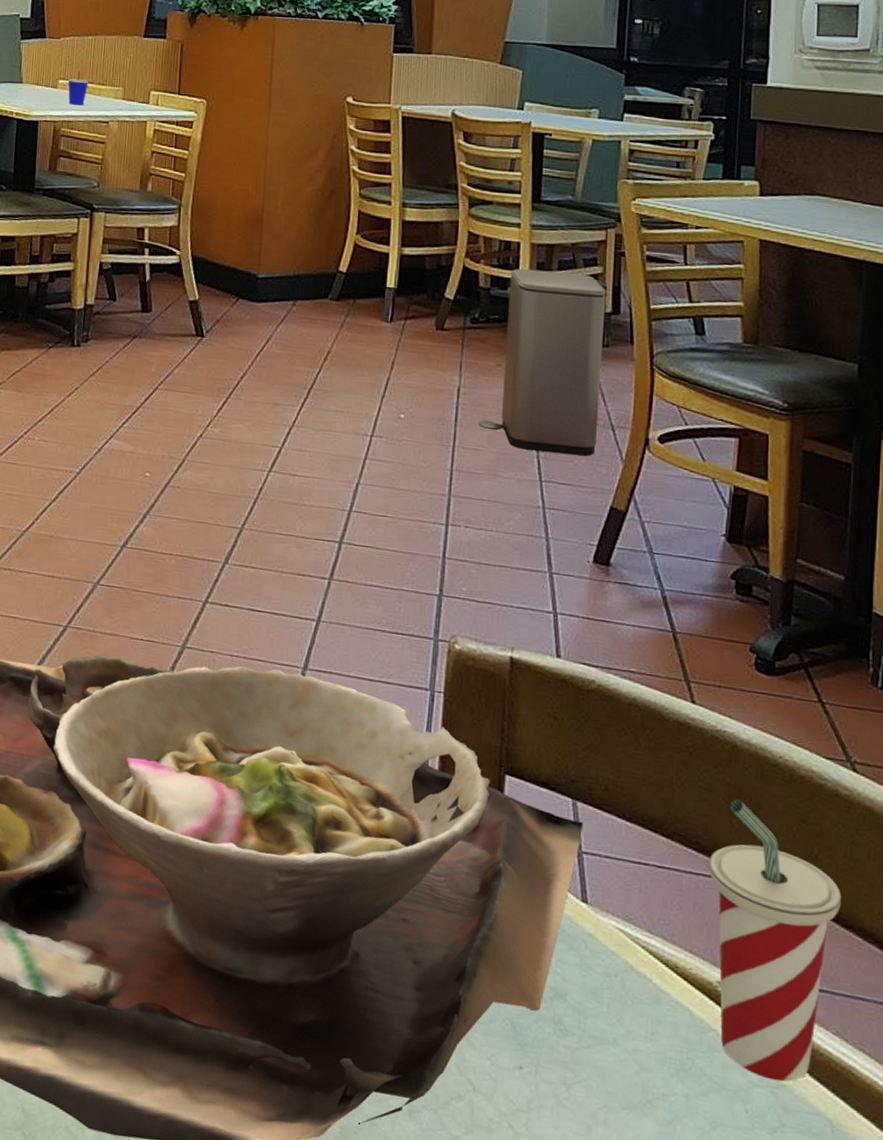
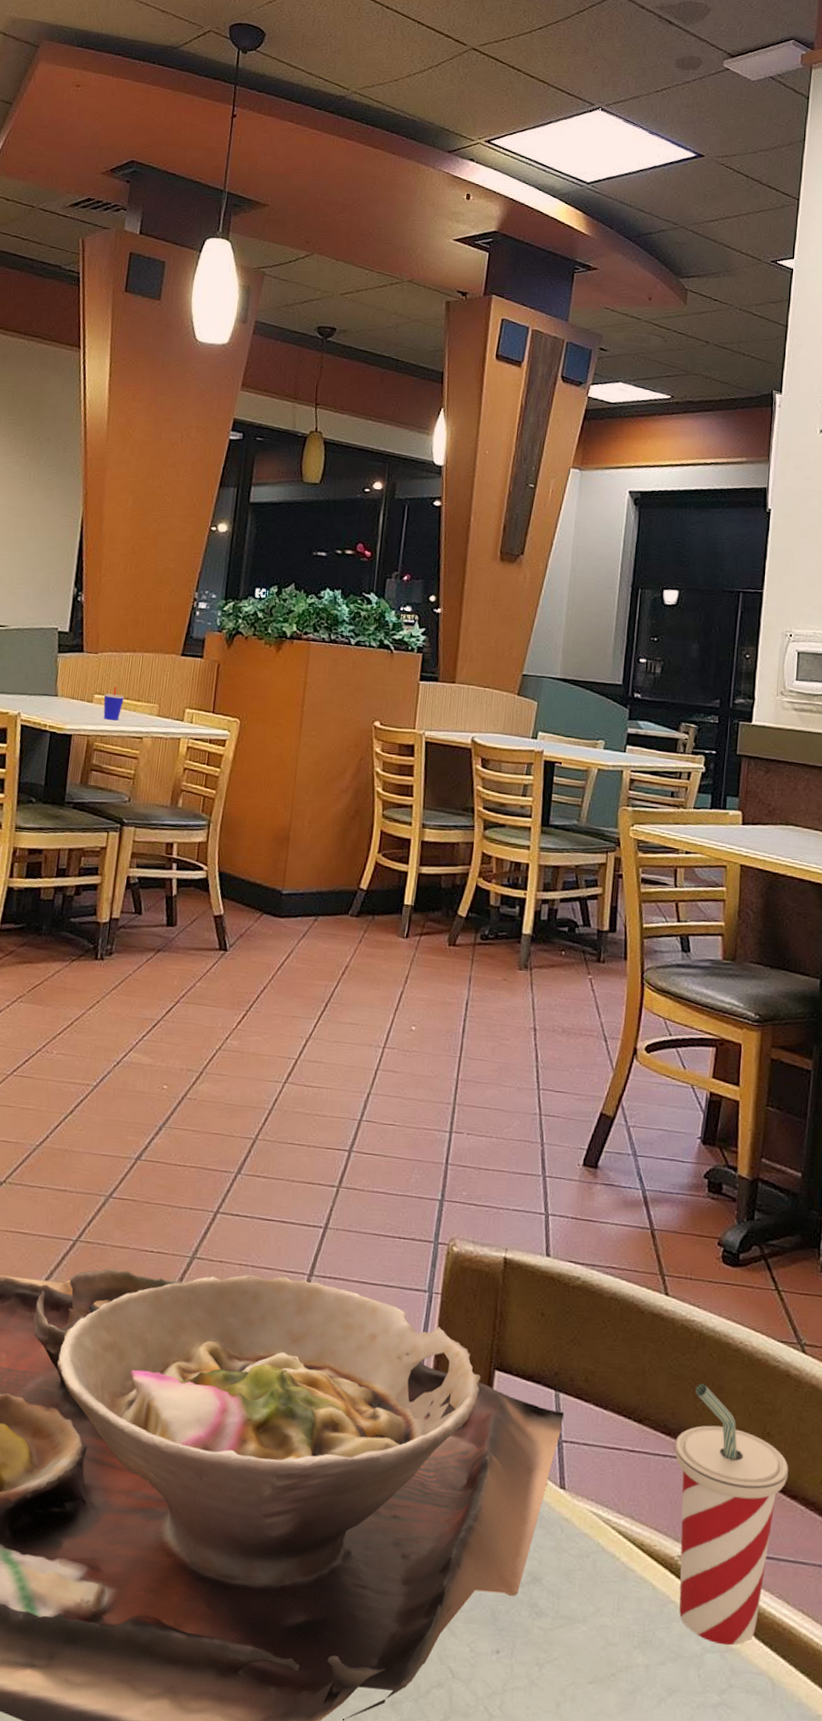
pedal bin: present [478,268,608,456] -> none [484,888,606,1065]

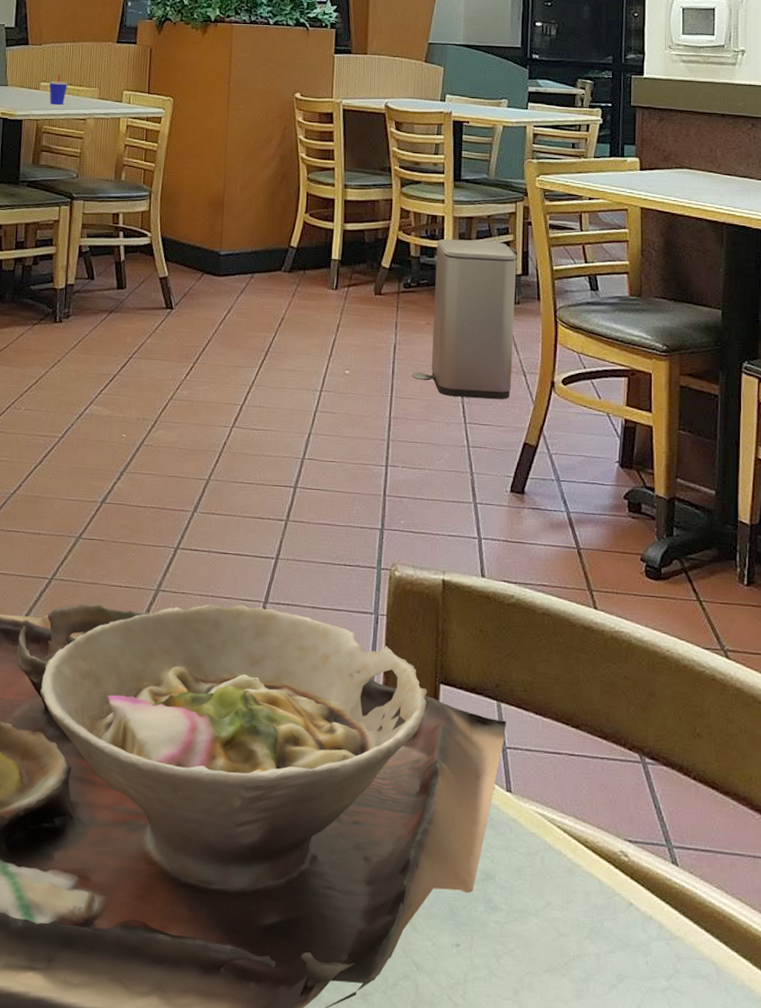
pedal bin: none [484,888,606,1065] -> present [412,238,518,399]
beverage cup: present [674,1383,789,1646] -> none [611,690,720,934]

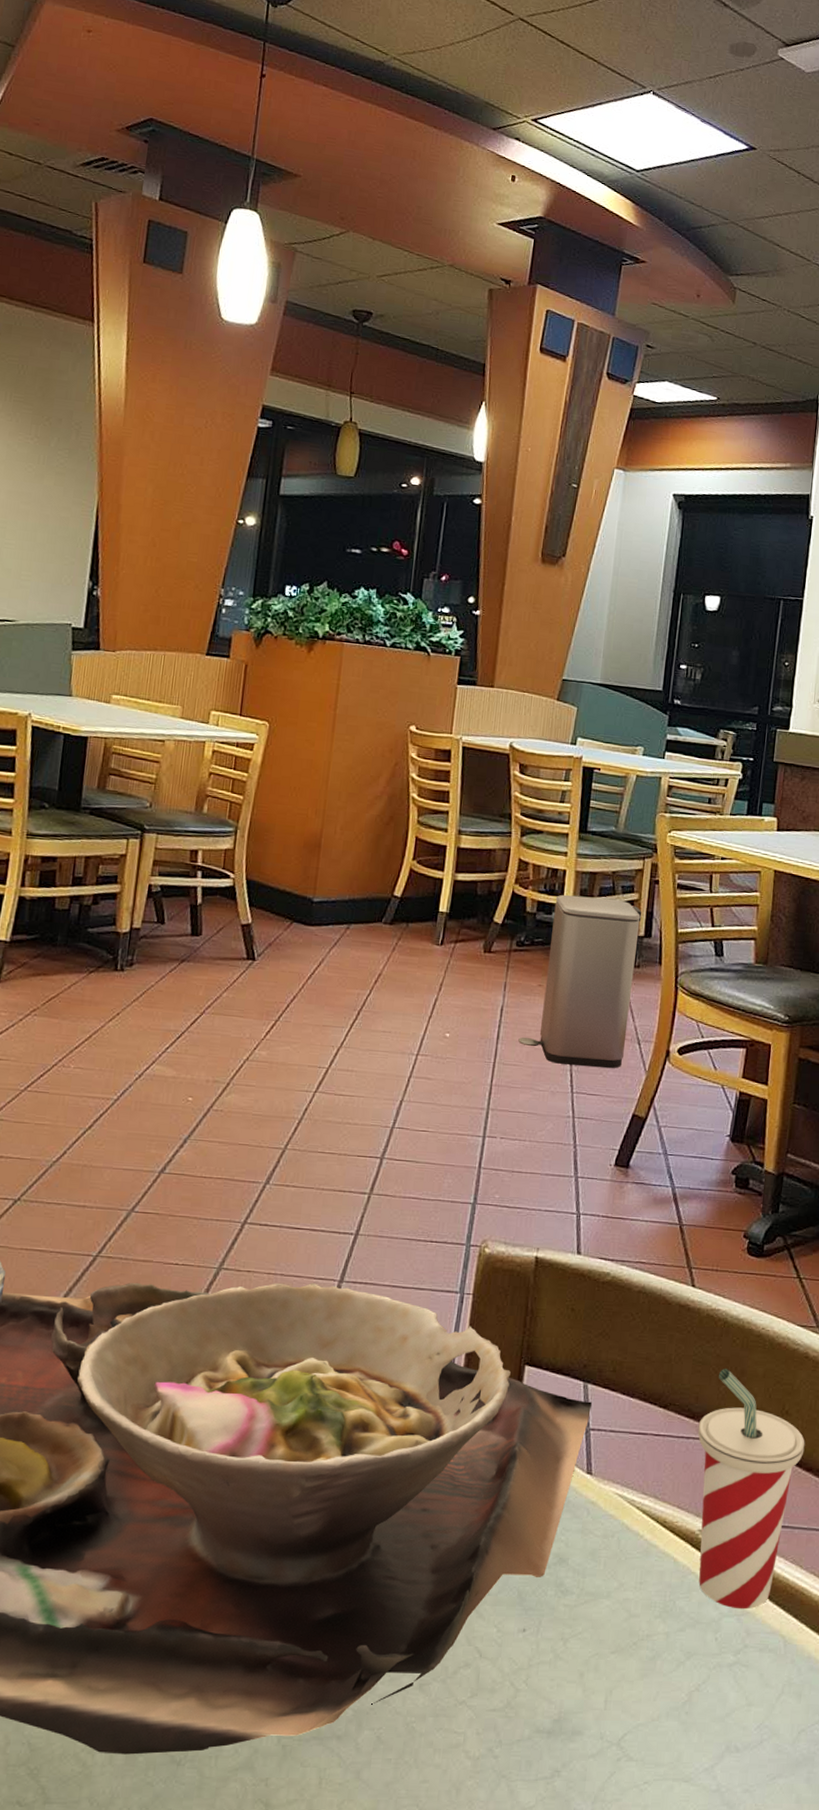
beverage cup: present [49,74,68,105] -> none [122,686,145,722]
beverage cup: none [611,690,720,934] -> present [697,1369,805,1610]

